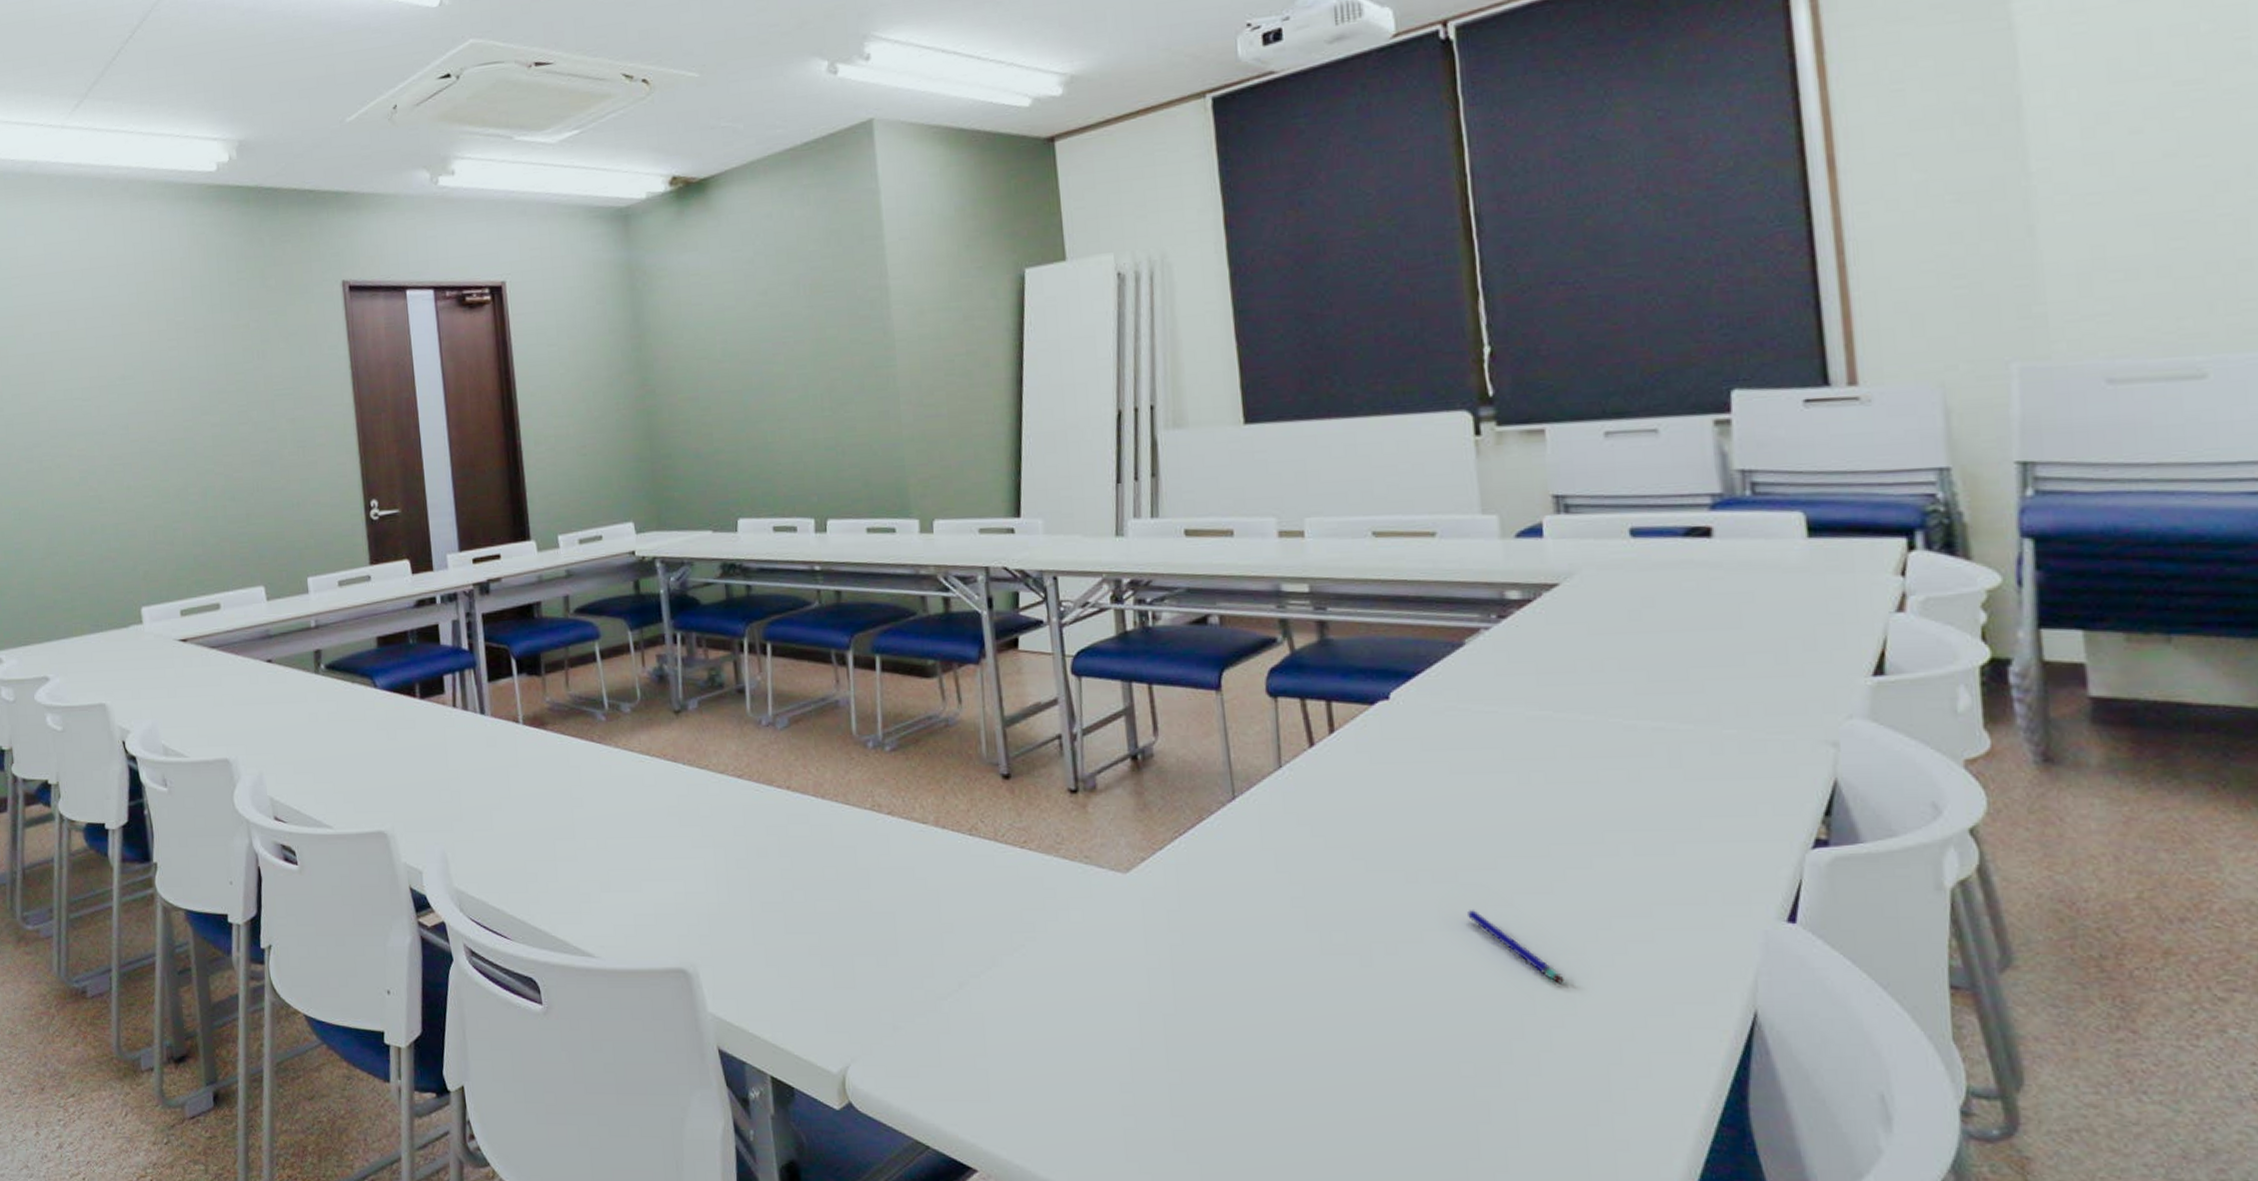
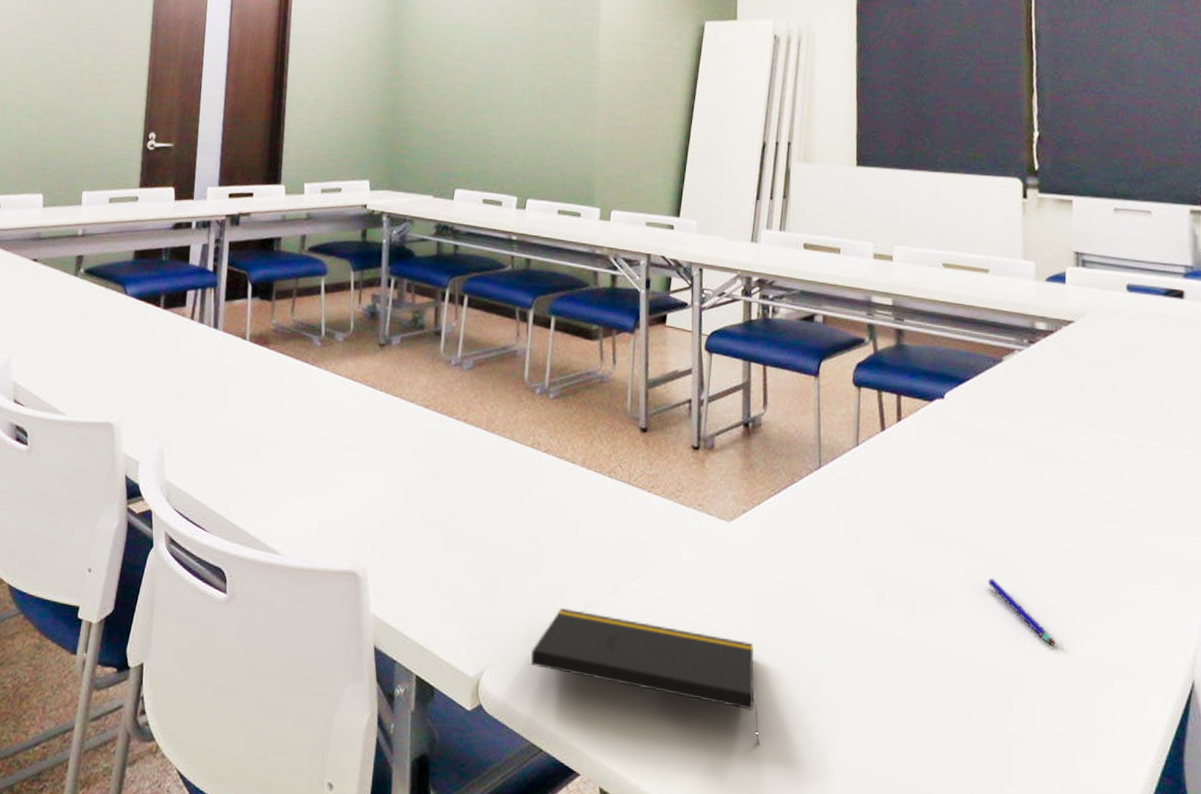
notepad: none [902,988,1191,1124] -> present [531,608,759,745]

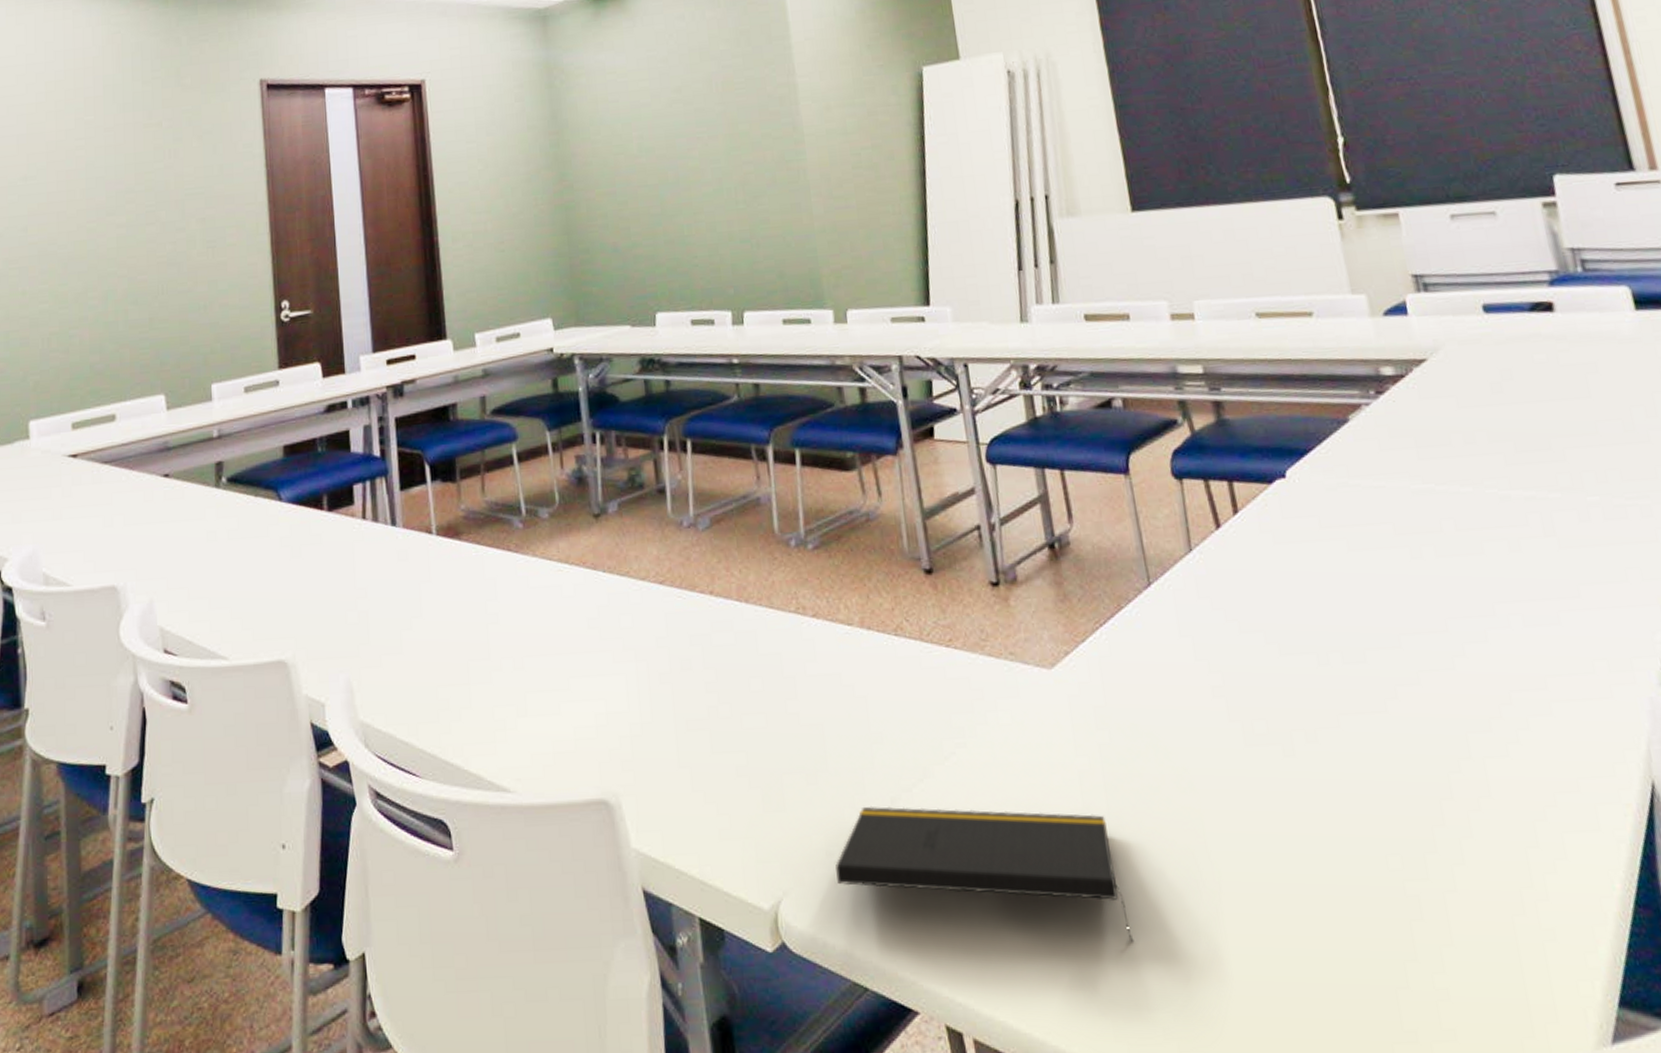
pen: present [988,578,1056,647] -> none [1378,691,1476,765]

